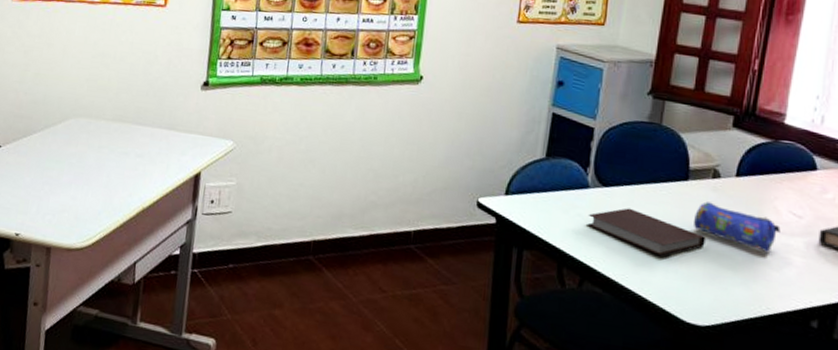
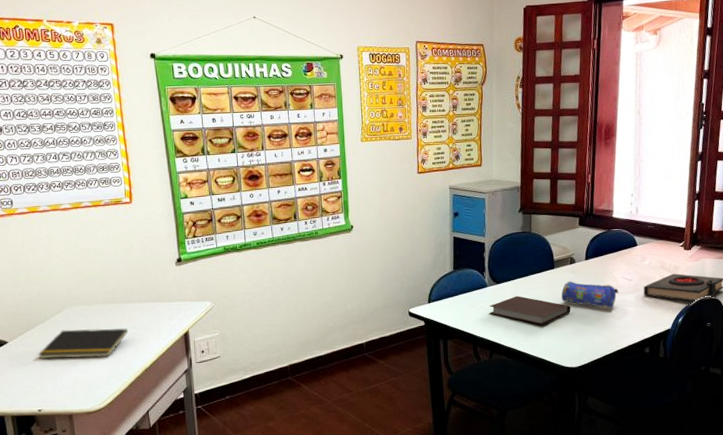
notepad: none [29,143,133,186] -> present [38,327,129,360]

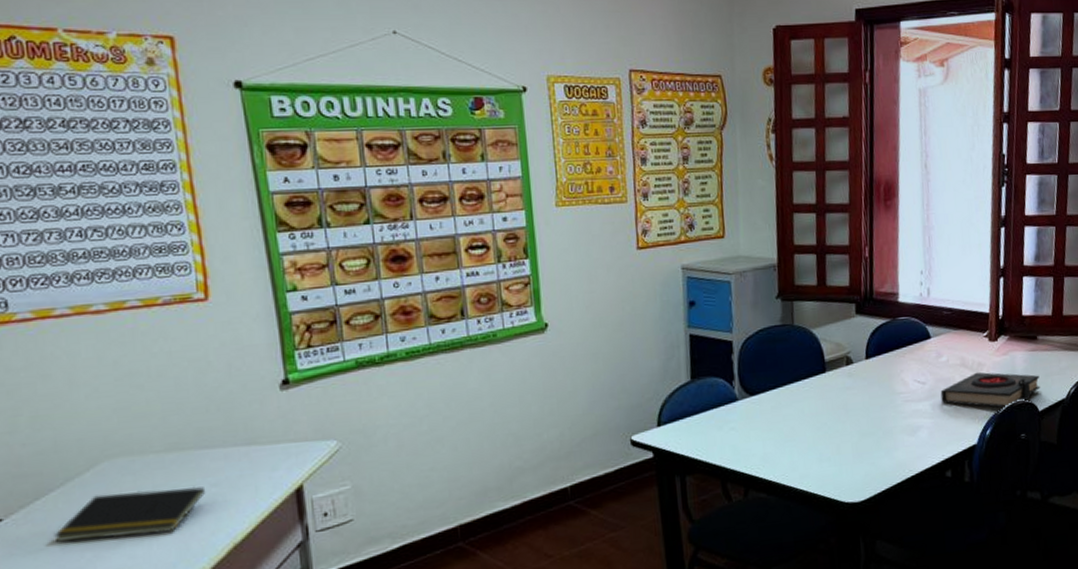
notebook: present [489,296,571,325] -> none [741,410,850,449]
pencil case: present [561,281,619,309] -> none [836,388,910,423]

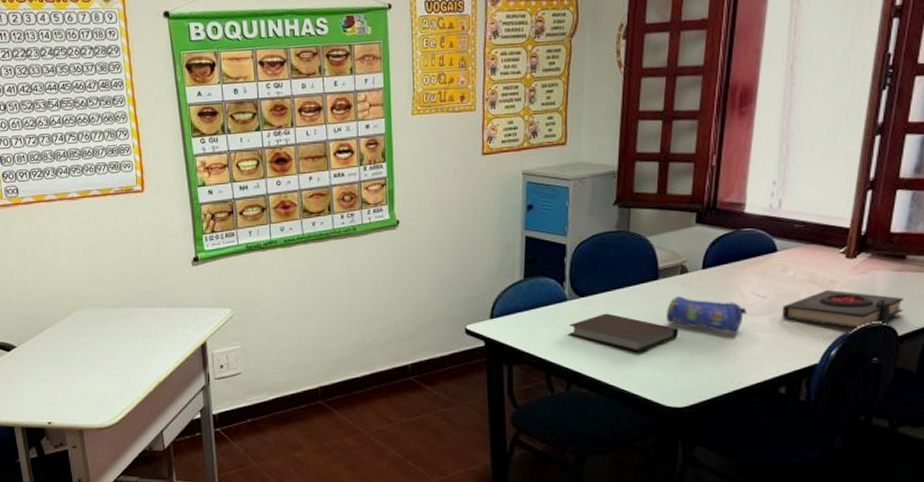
notepad: present [54,486,206,543] -> none [46,335,141,368]
notebook: none [741,410,850,449] -> present [568,313,678,352]
pencil case: none [836,388,910,423] -> present [667,296,747,335]

